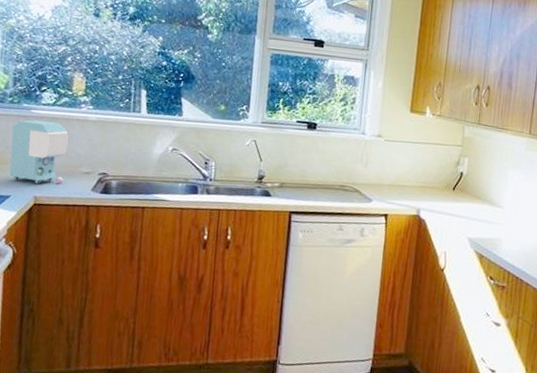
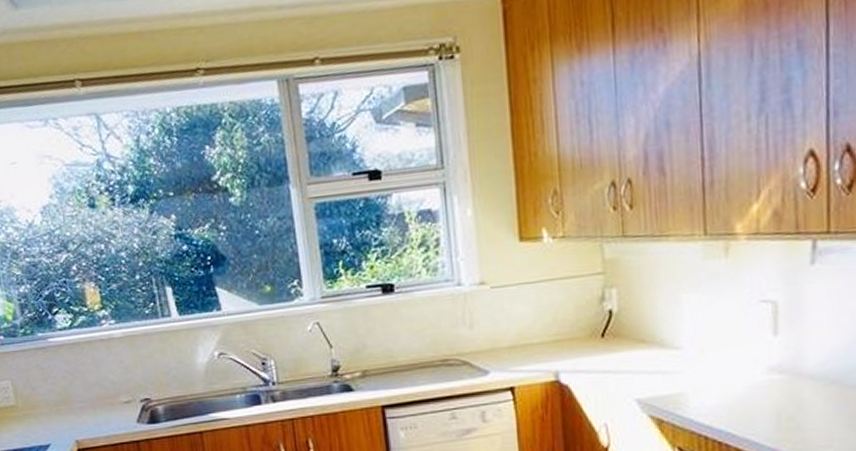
dispenser: present [9,120,69,184] -> none [33,348,103,425]

